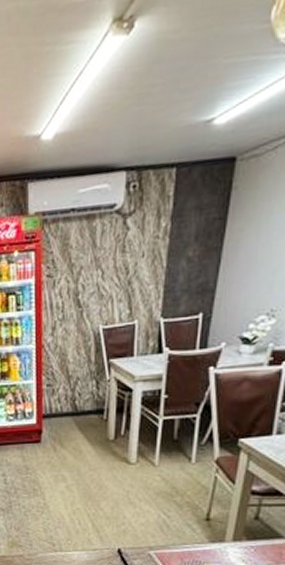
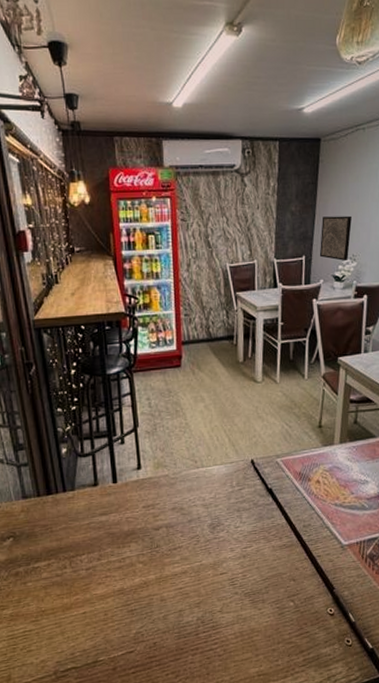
wall art: none [222,258,274,318] -> present [319,215,352,261]

